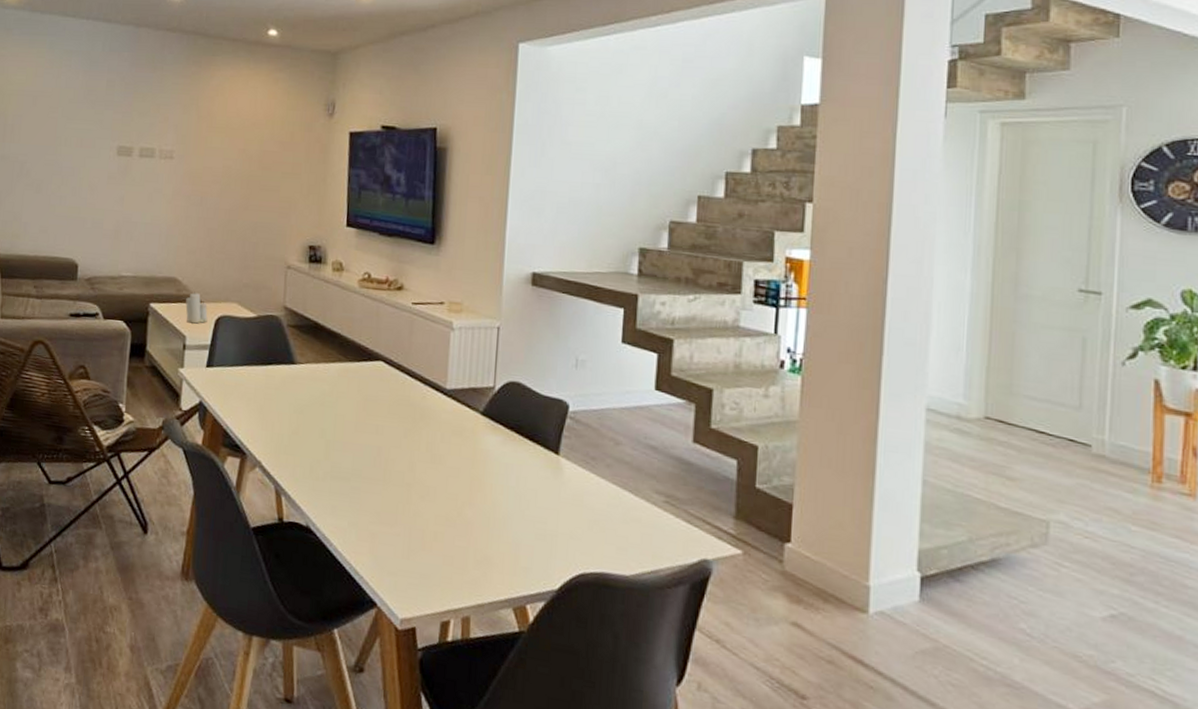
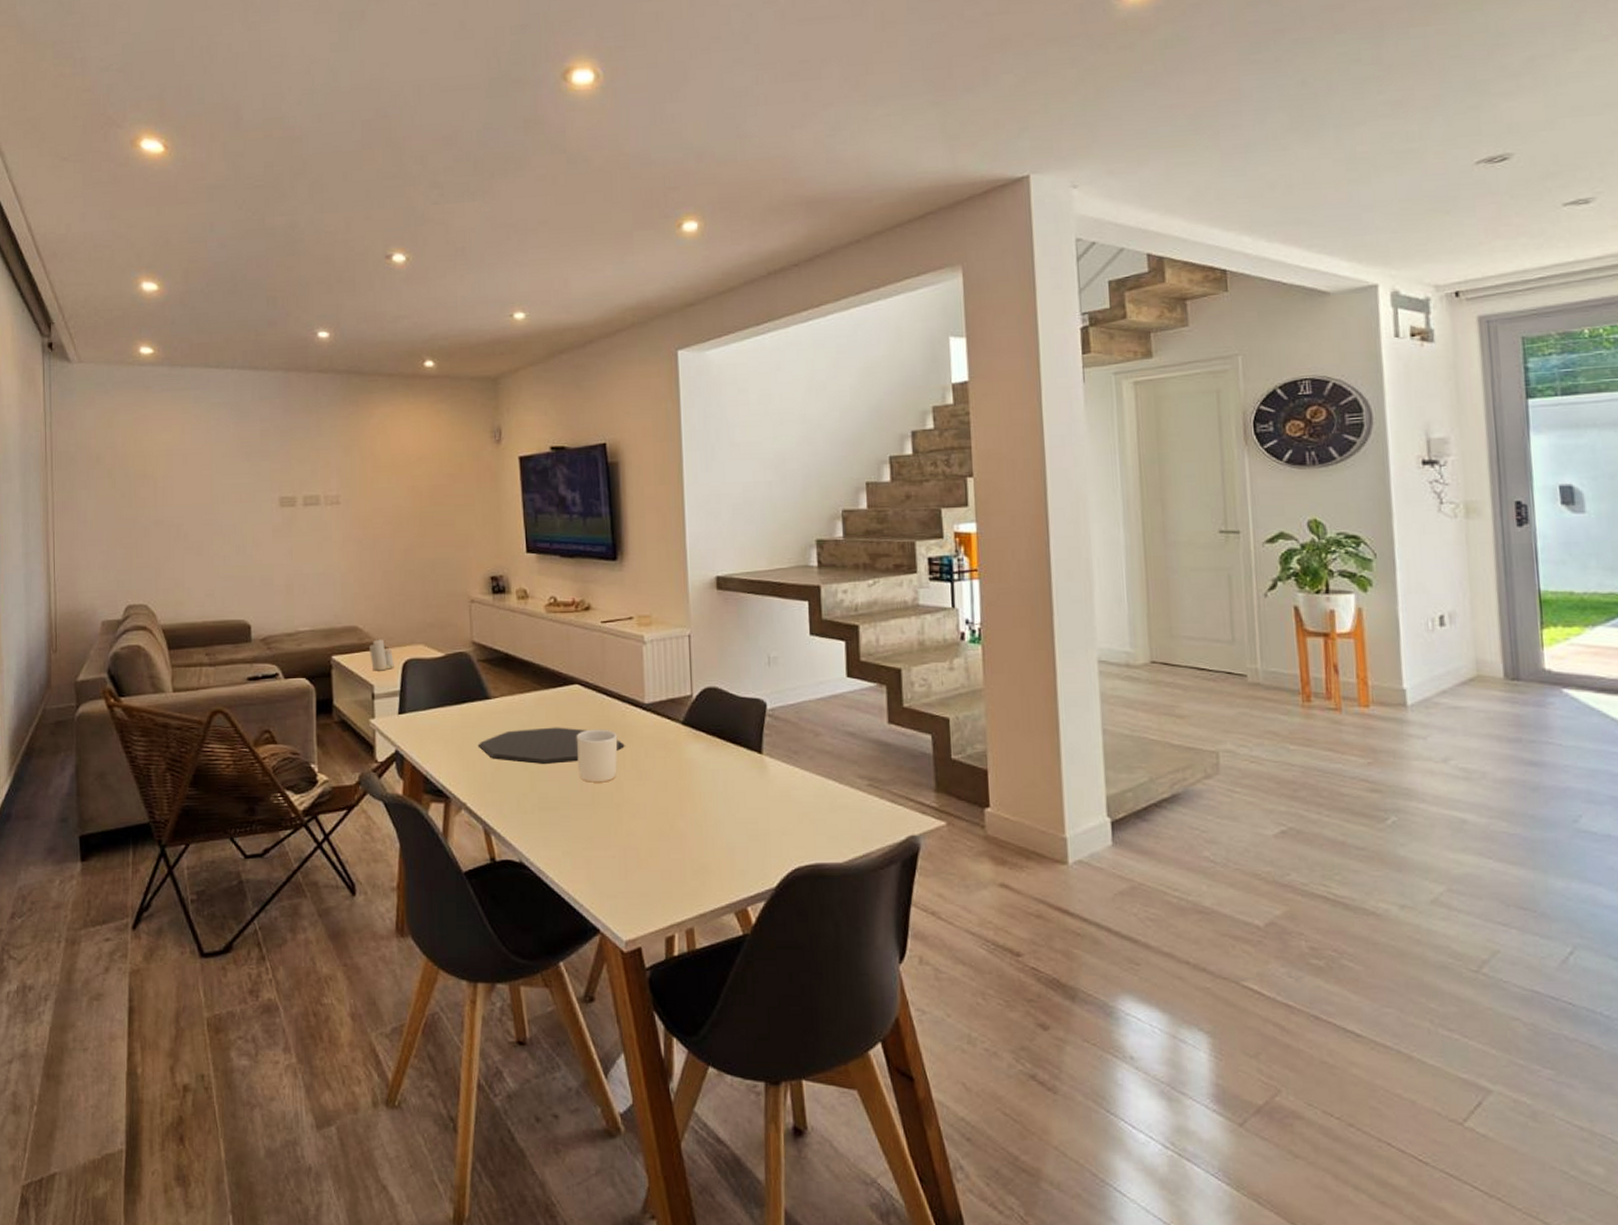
placemat: none [278,397,422,437] -> present [477,727,625,764]
mug: none [372,406,416,461] -> present [576,729,618,783]

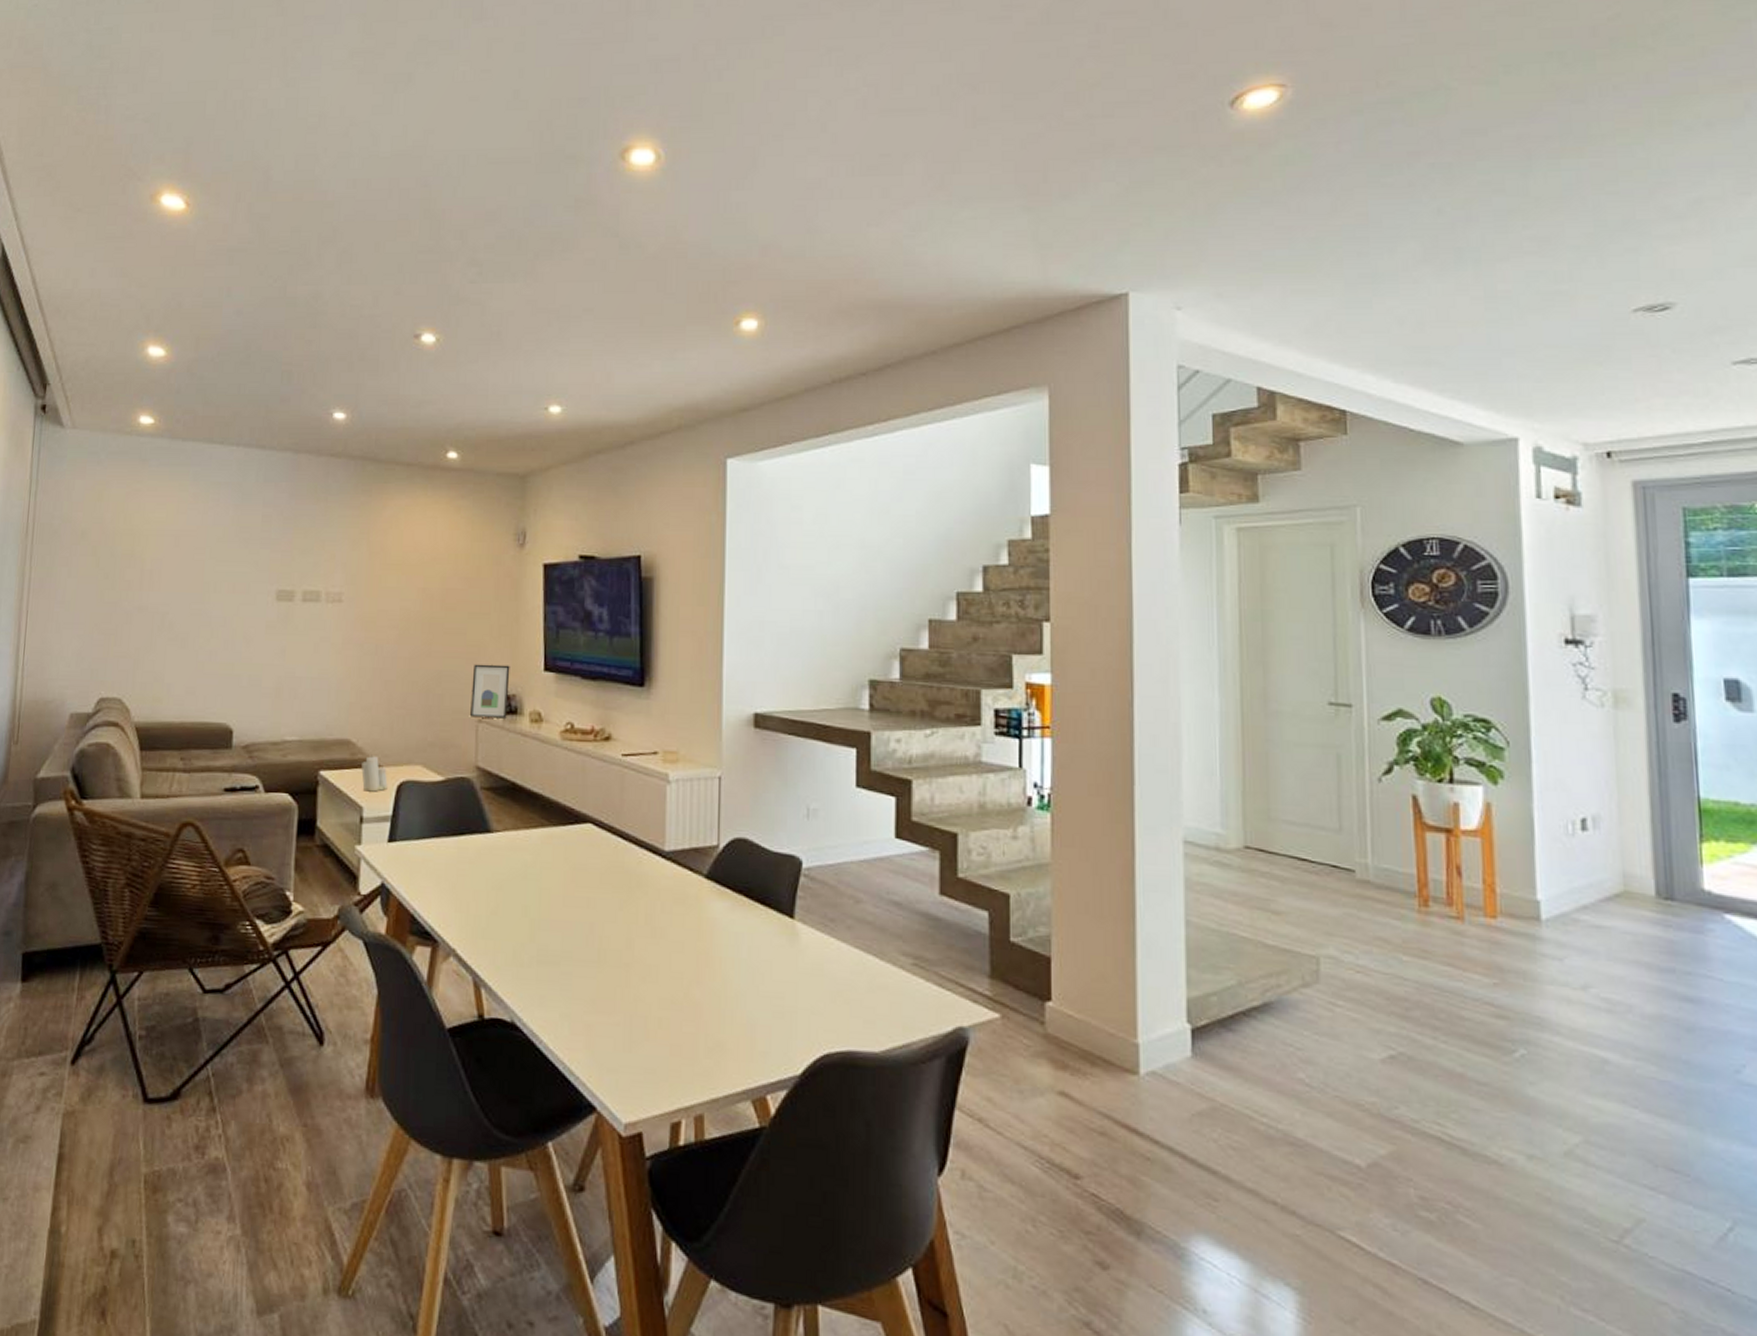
picture frame: none [462,549,497,599] -> present [470,664,510,719]
placemat: present [477,727,625,764] -> none [473,869,639,912]
mug: present [576,729,618,783] -> none [583,875,632,938]

